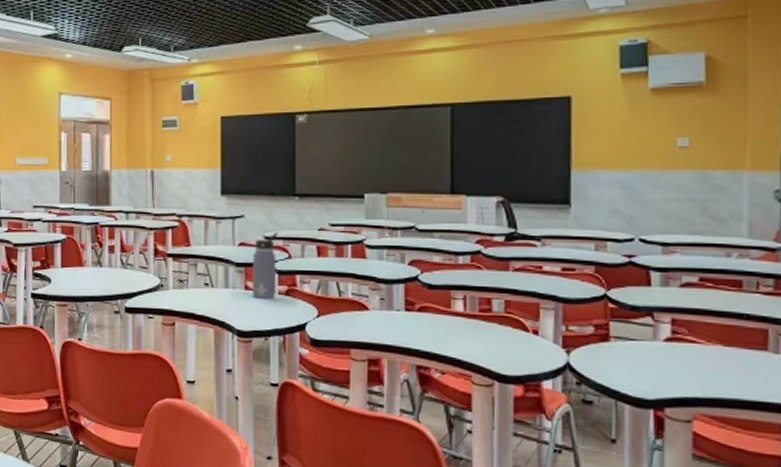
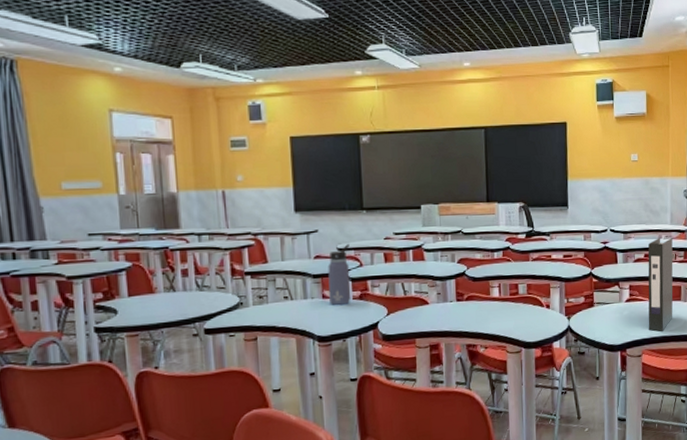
binder: none [704,256,753,391] -> present [648,237,673,332]

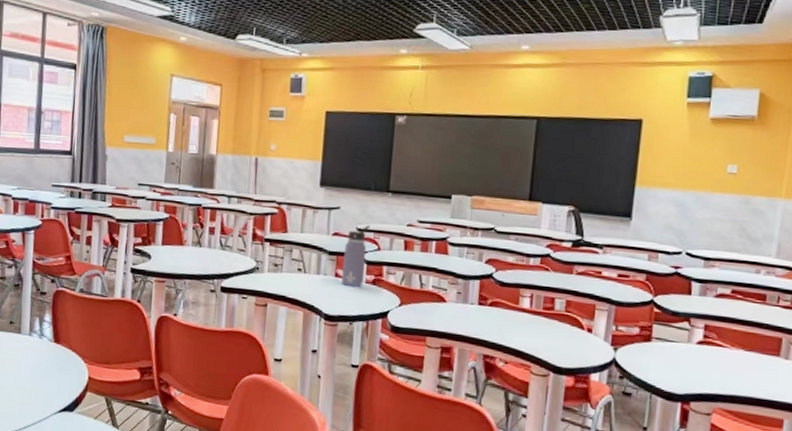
binder: present [648,237,673,332] -> none [725,272,777,390]

